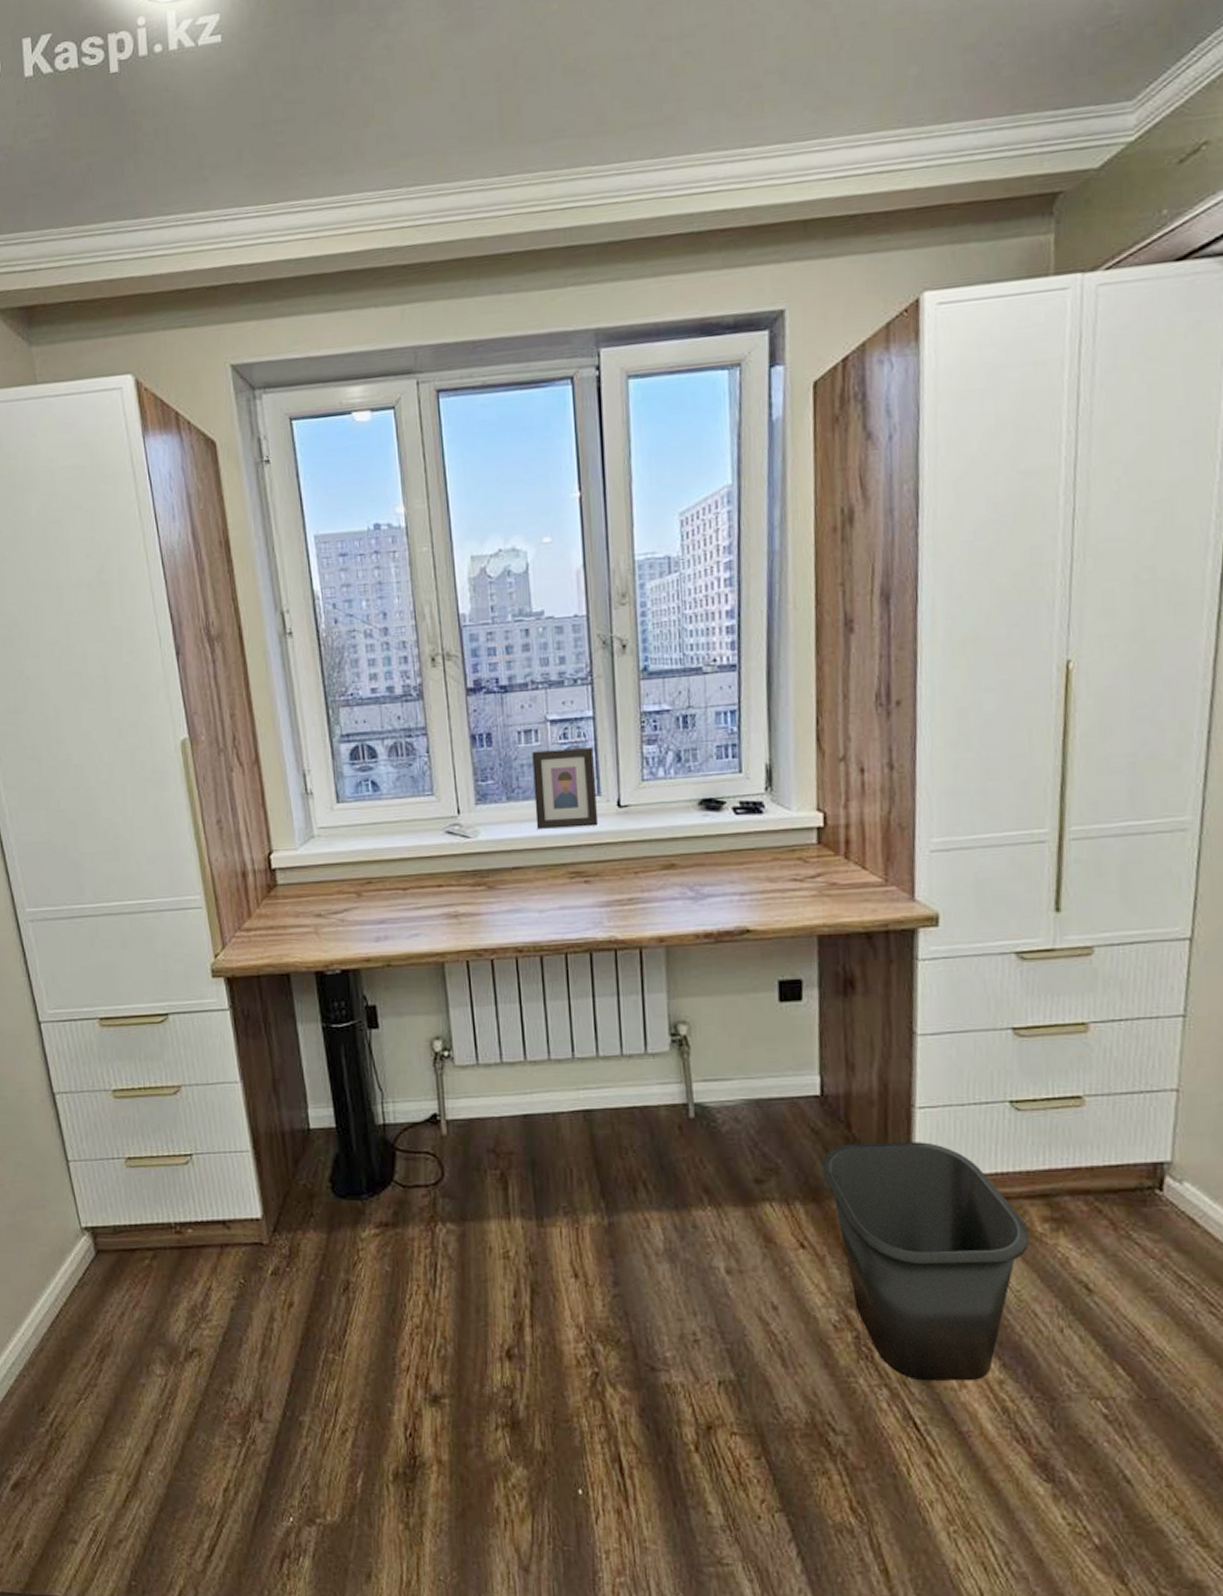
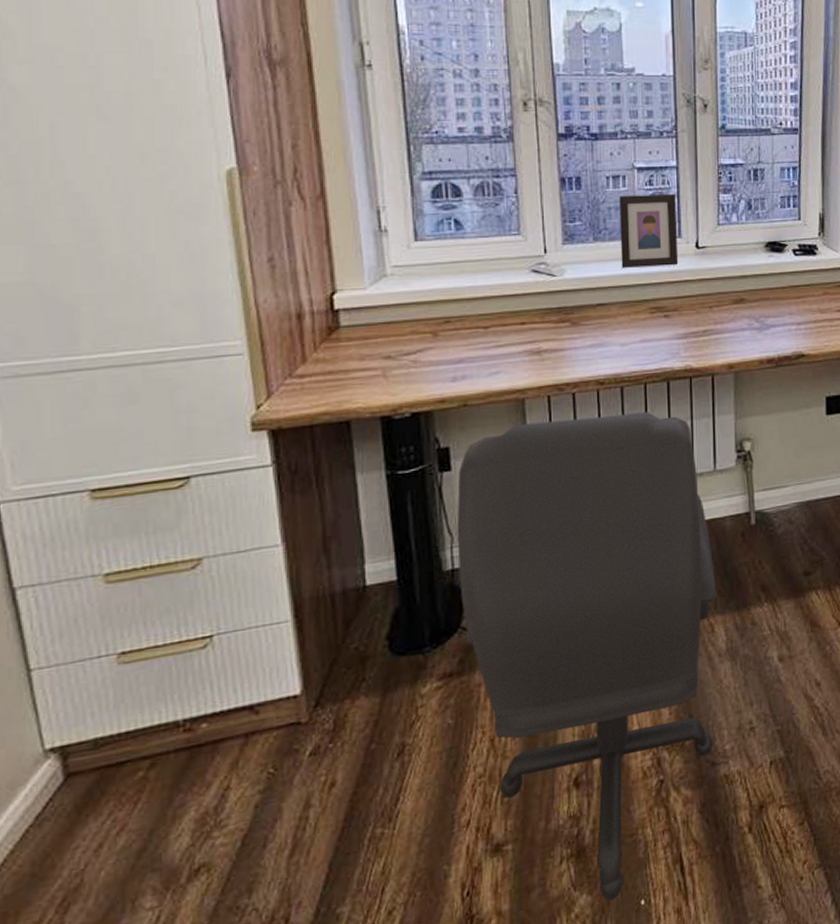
office chair: none [385,984,653,1481] -> present [456,412,717,901]

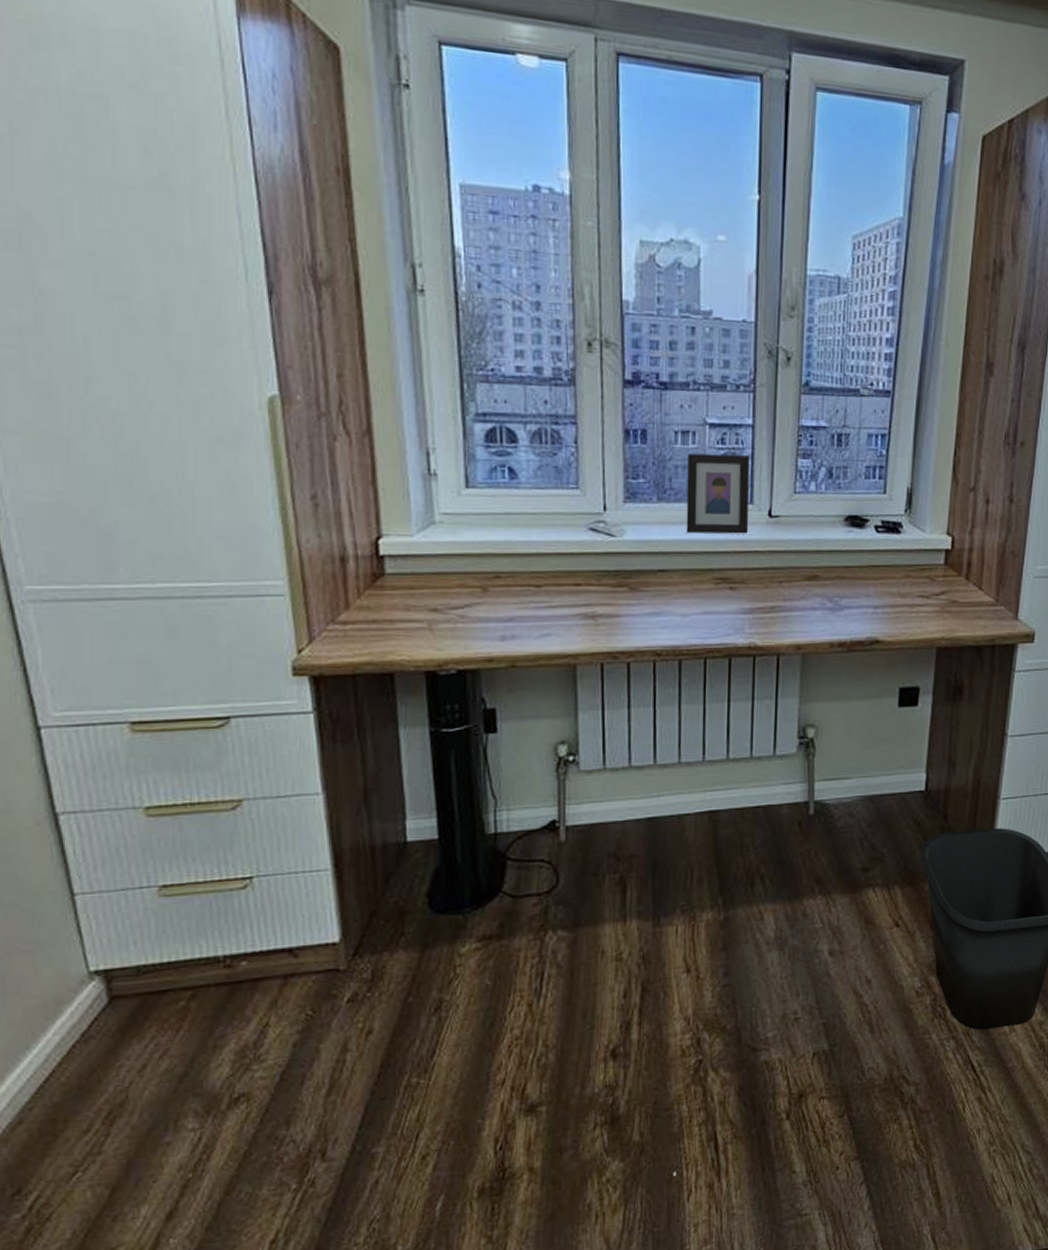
office chair: present [456,412,717,901] -> none [500,688,768,1170]

